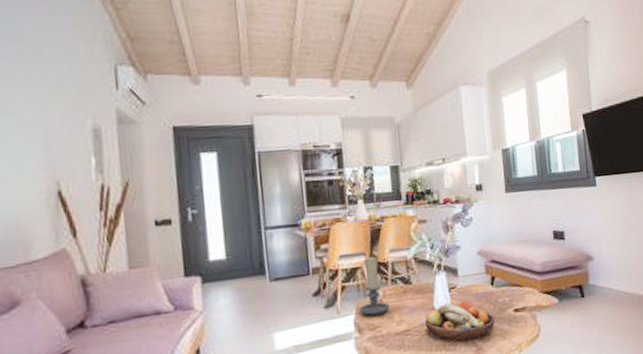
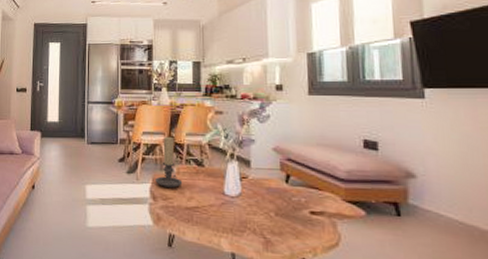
fruit bowl: present [425,300,495,341] -> none [214,191,287,231]

